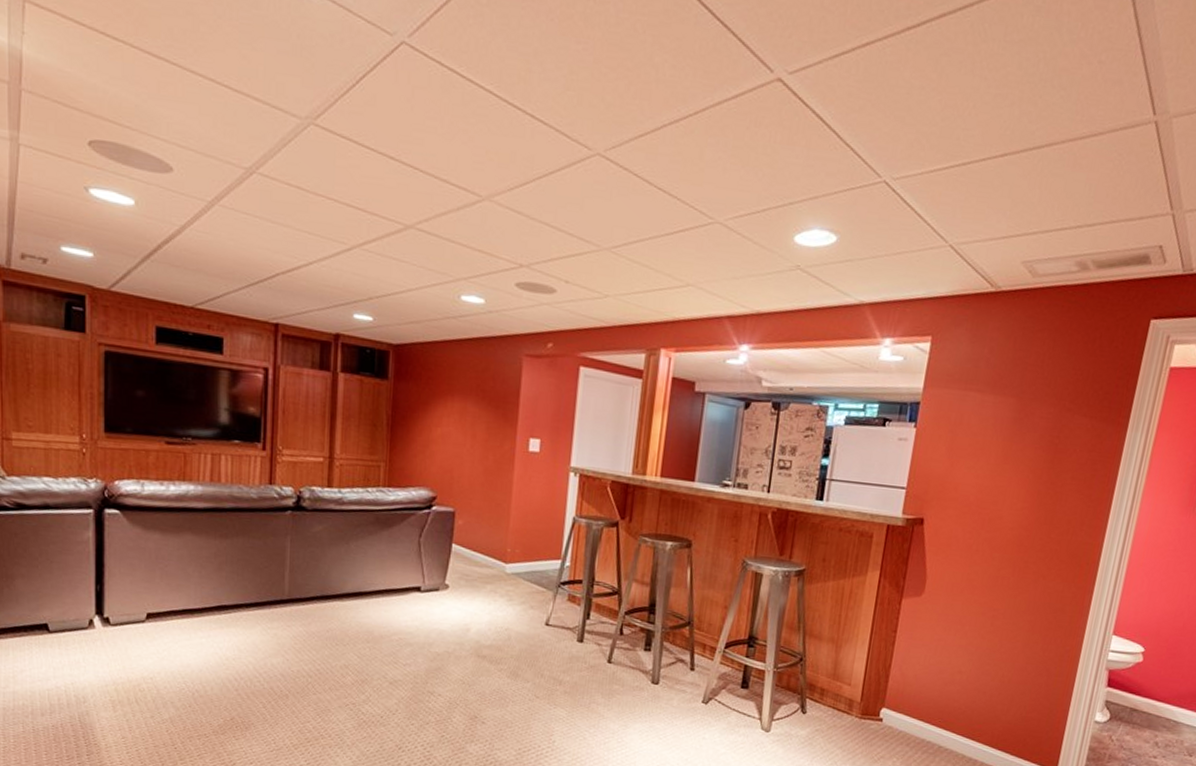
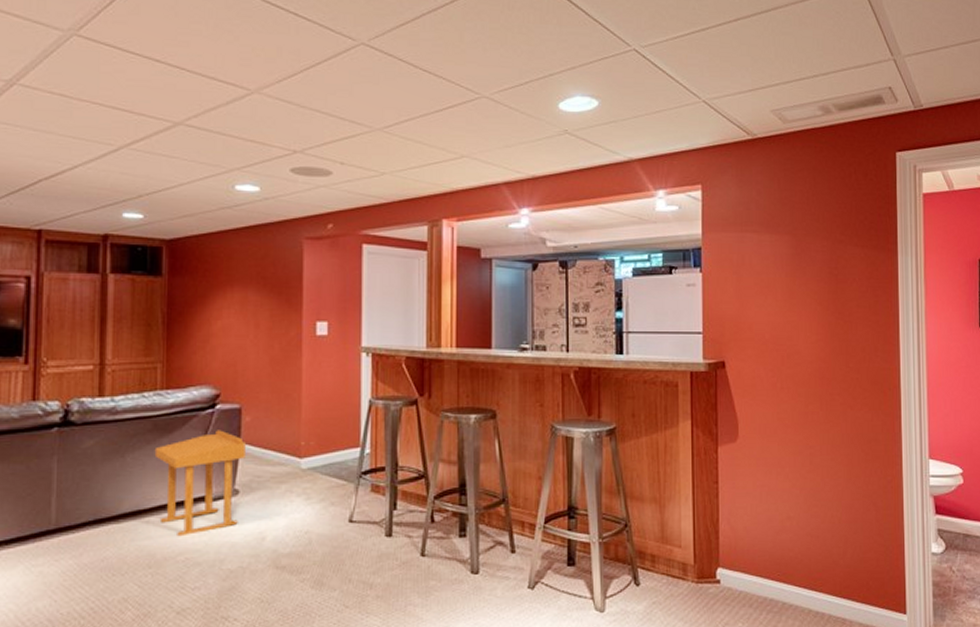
side table: none [375,529,457,620] -> present [154,430,245,537]

